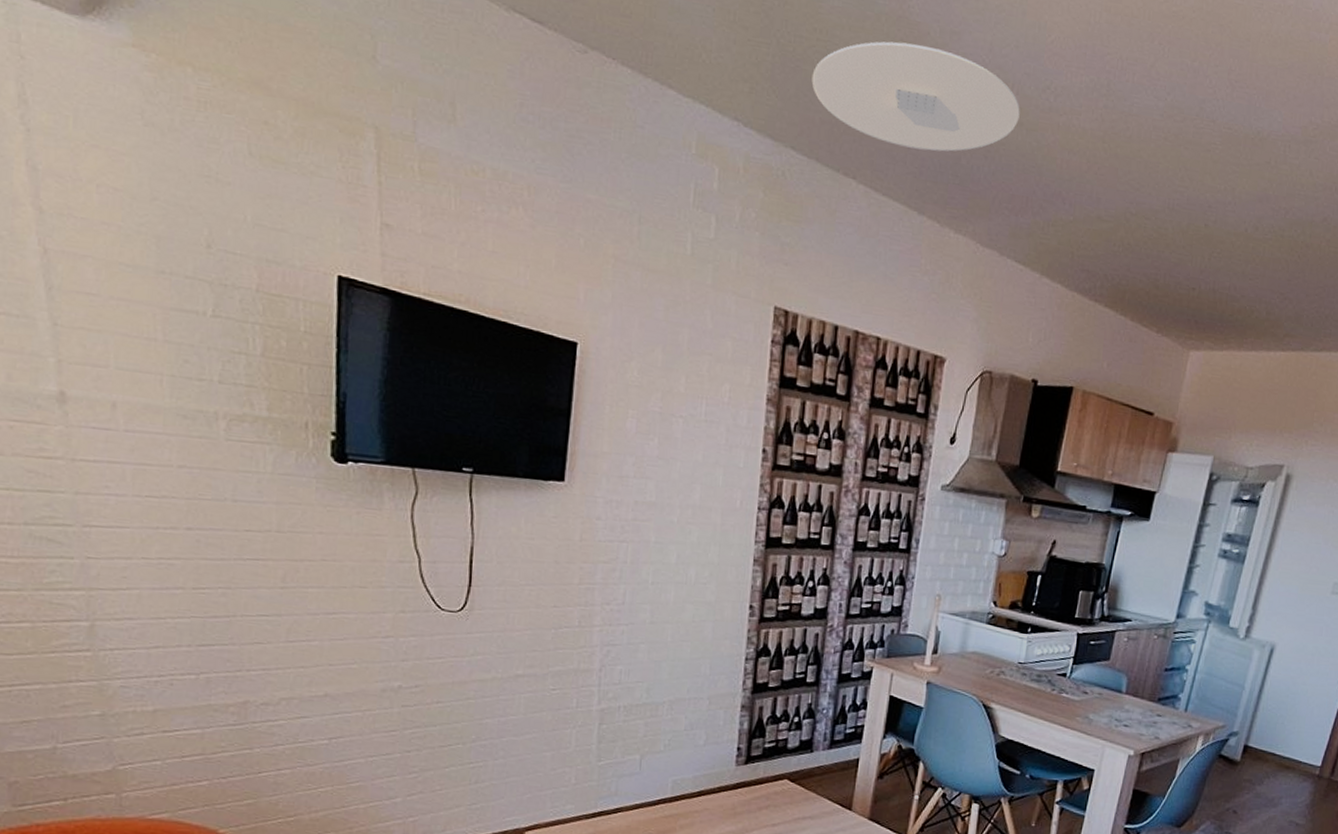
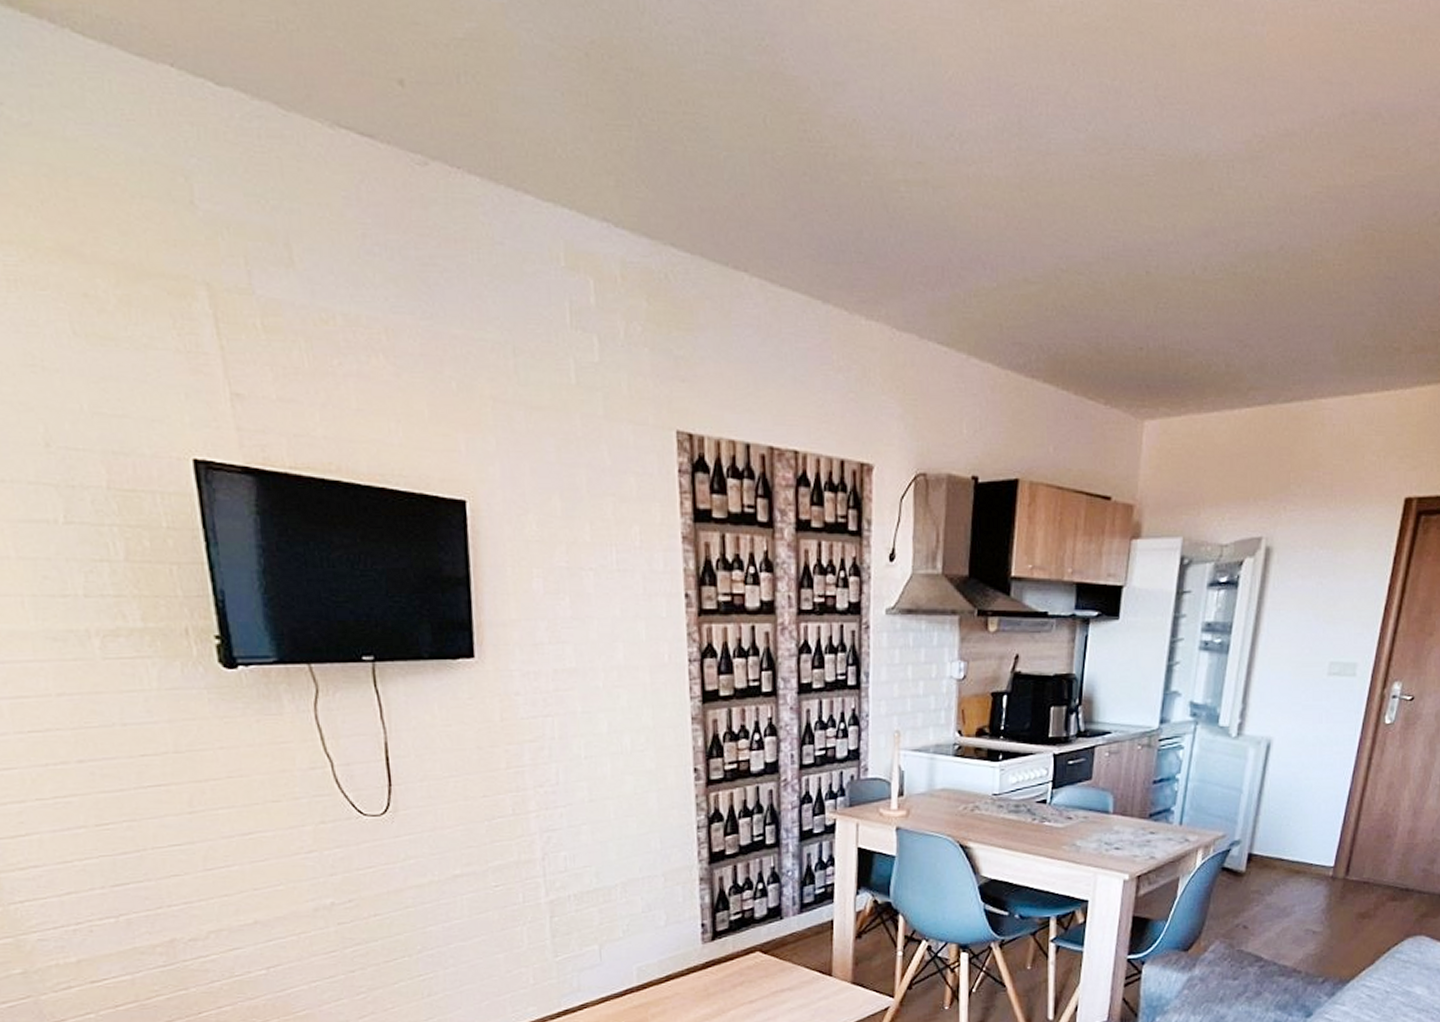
ceiling light: present [811,41,1020,152] -> none [683,103,923,228]

